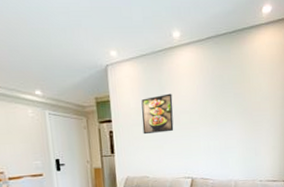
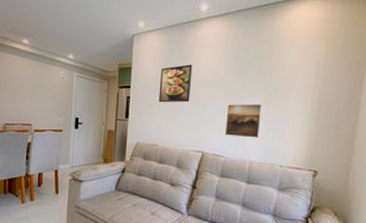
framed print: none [209,127,241,160] -> present [224,103,262,138]

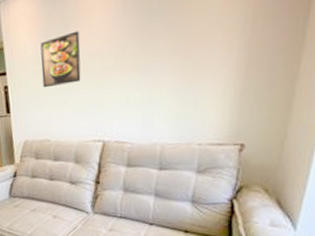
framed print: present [224,103,262,138] -> none [128,69,173,117]

